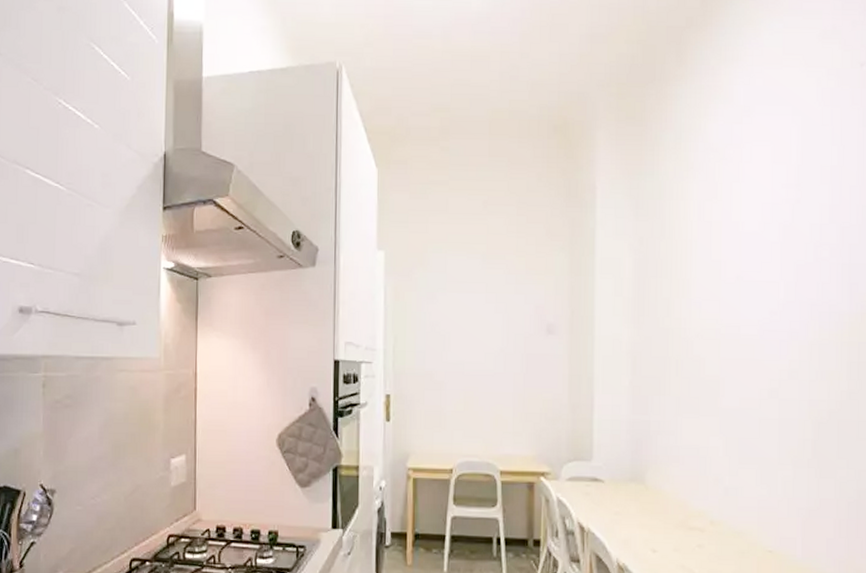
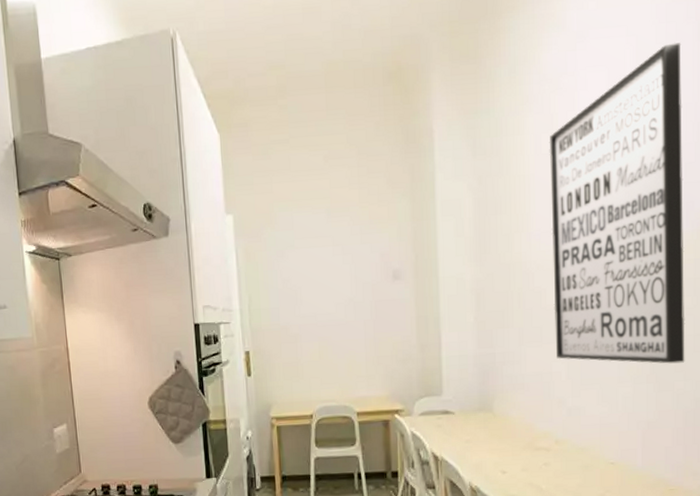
wall art: none [712,125,849,450] -> present [549,42,685,364]

